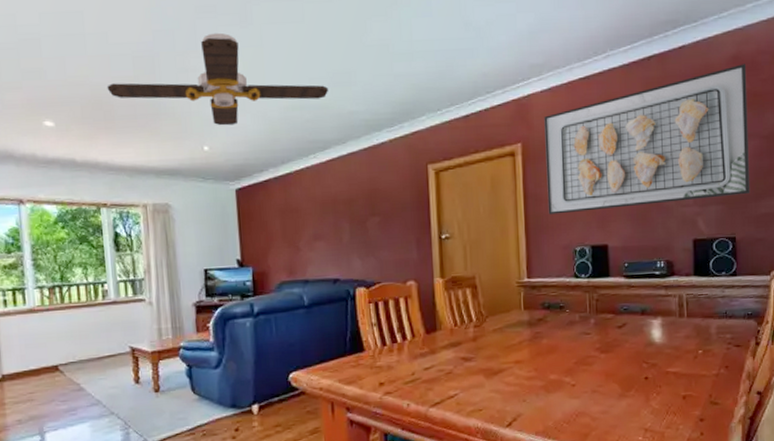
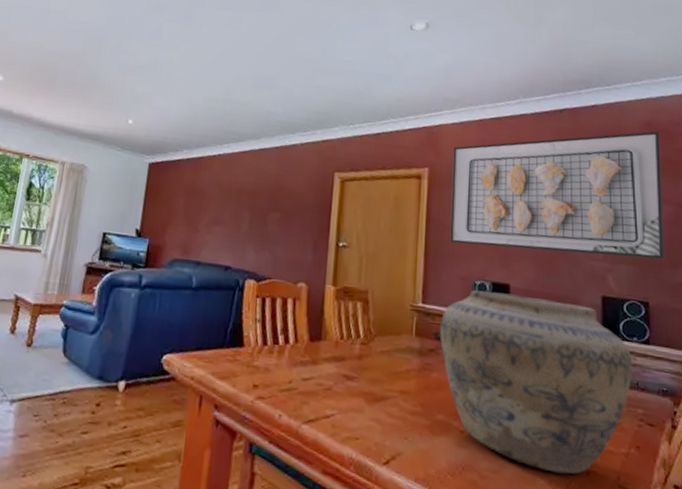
ceiling fan: present [107,32,329,126] -> none [56,26,252,106]
vase: none [546,251,722,403] -> present [440,290,633,474]

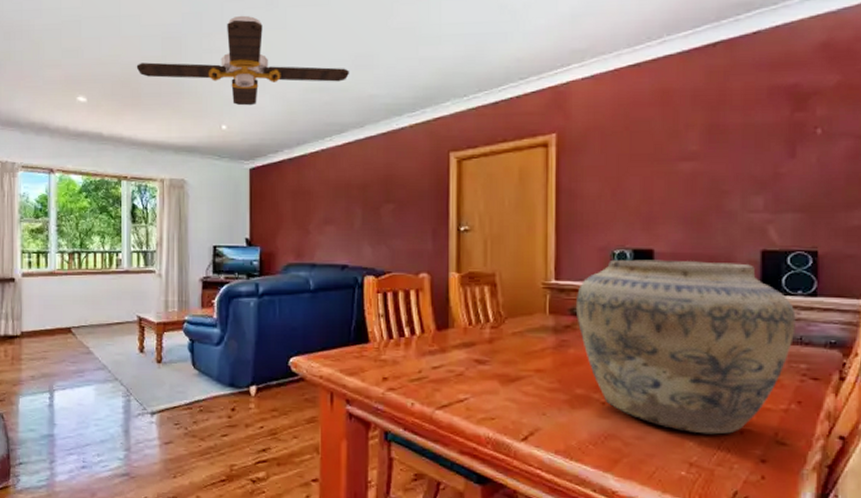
ceiling fan: none [56,26,252,106] -> present [136,15,350,106]
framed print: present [450,131,665,260] -> none [583,52,840,212]

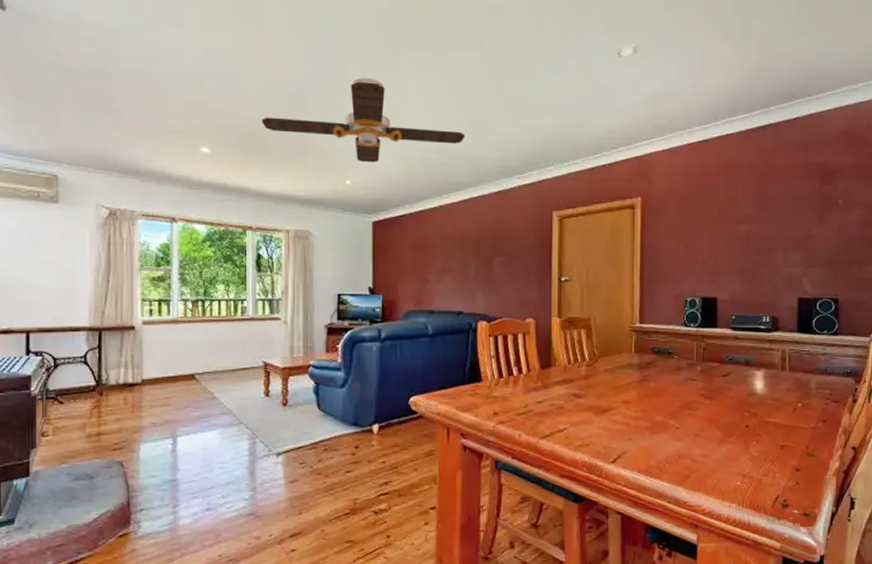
vase: present [577,259,796,435] -> none [656,306,822,450]

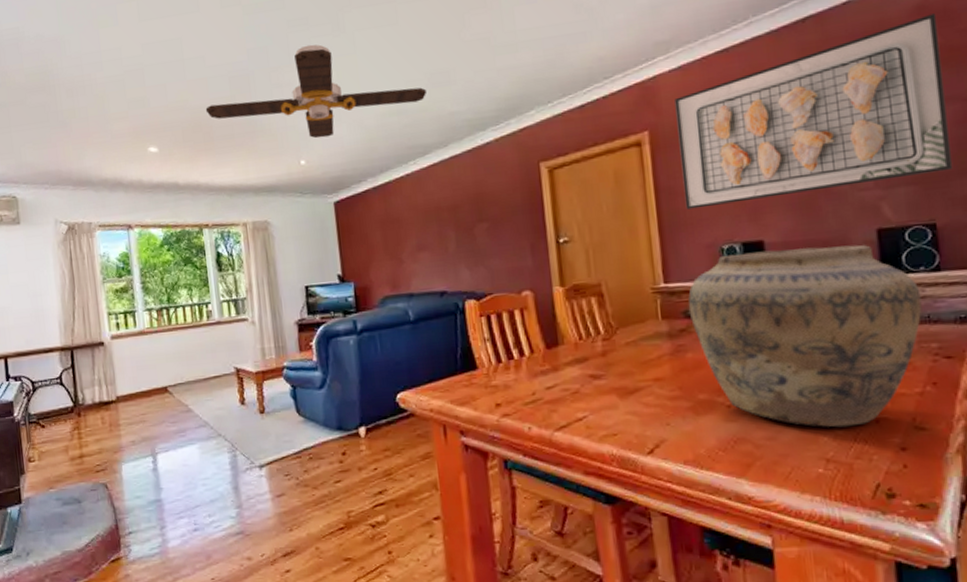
vase: none [656,306,822,450] -> present [688,245,922,428]
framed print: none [663,138,856,266] -> present [674,13,953,210]

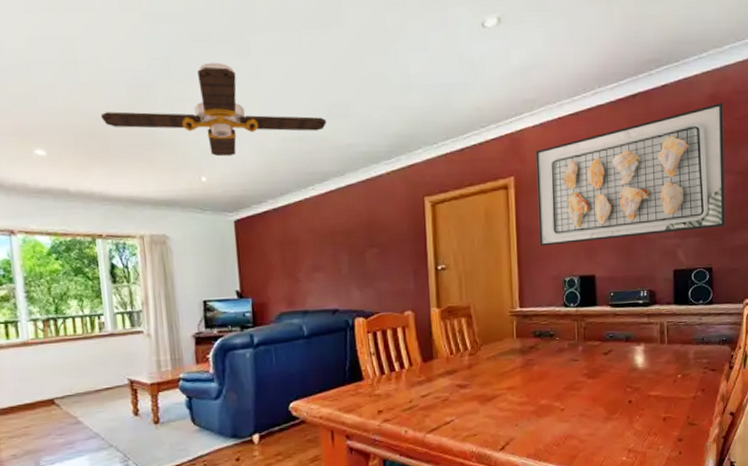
vase: present [688,245,922,428] -> none [537,281,699,425]

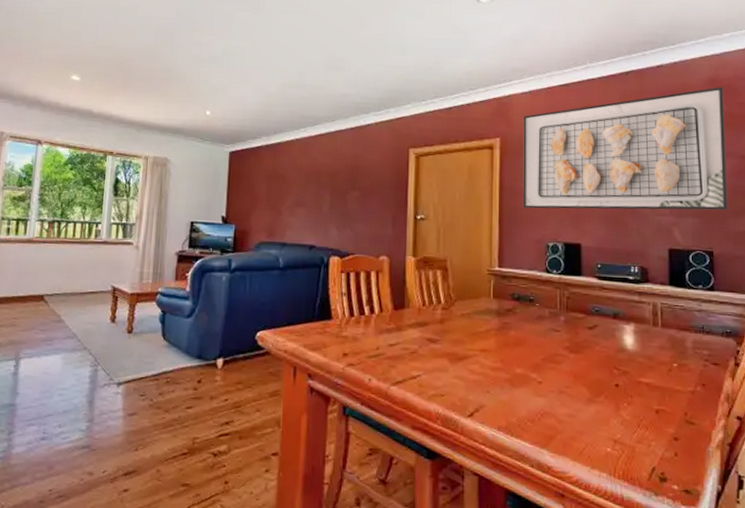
ceiling fan: present [100,62,327,157] -> none [130,15,325,95]

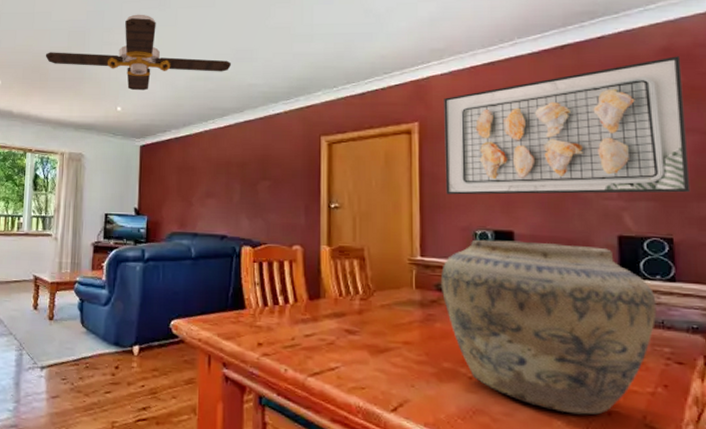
ceiling fan: none [130,15,325,95] -> present [45,14,232,91]
vase: none [517,251,698,414] -> present [441,239,657,415]

